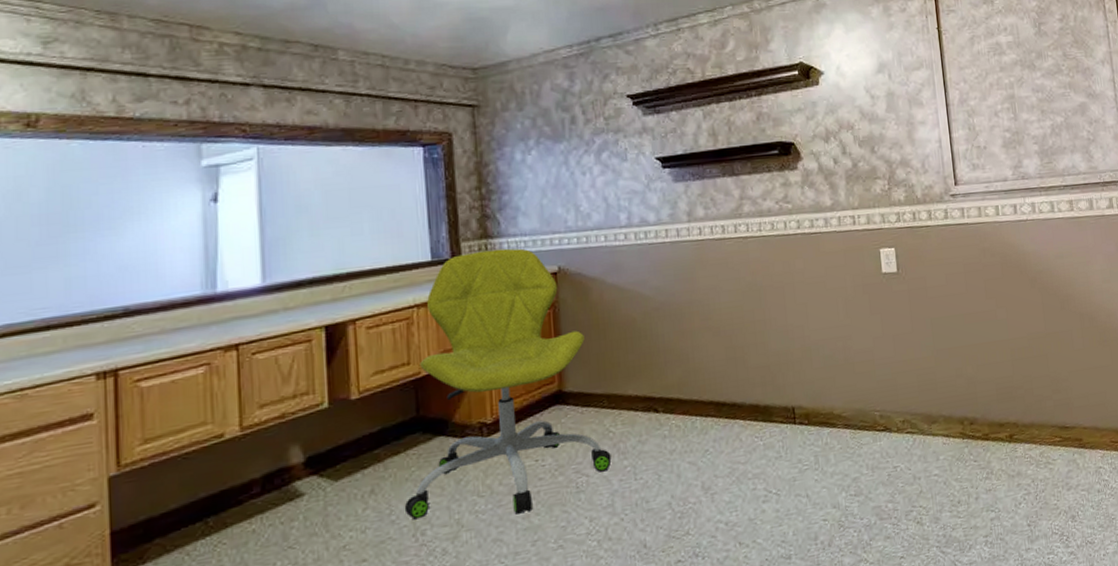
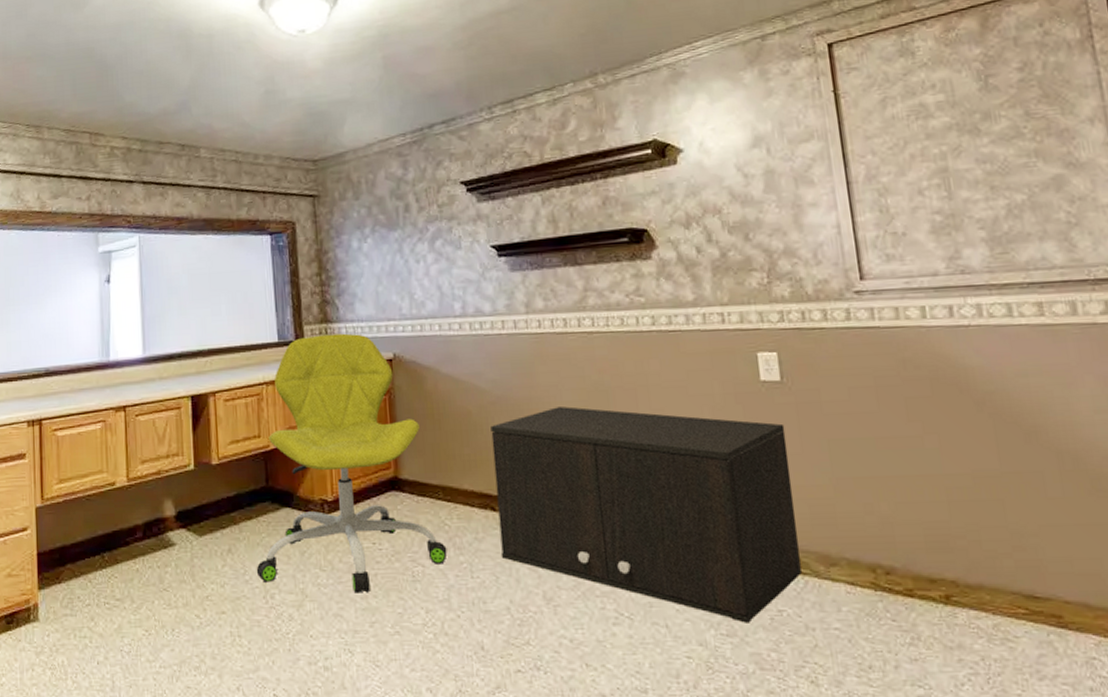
storage cabinet: none [654,307,912,483] -> present [490,406,802,623]

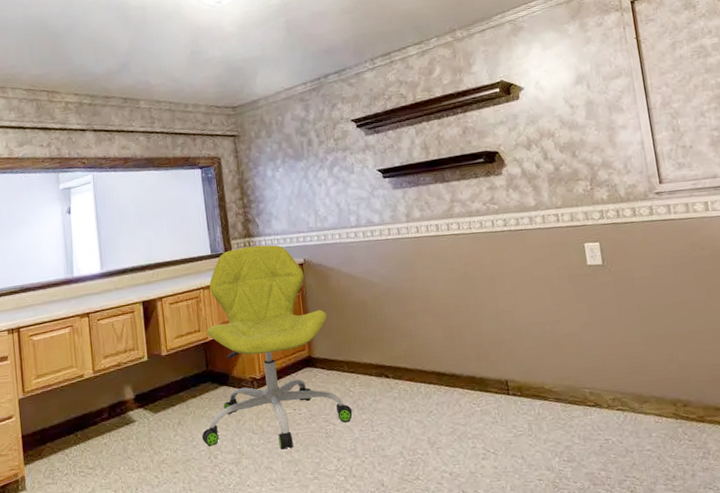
storage cabinet: present [490,406,802,623] -> none [382,293,622,451]

